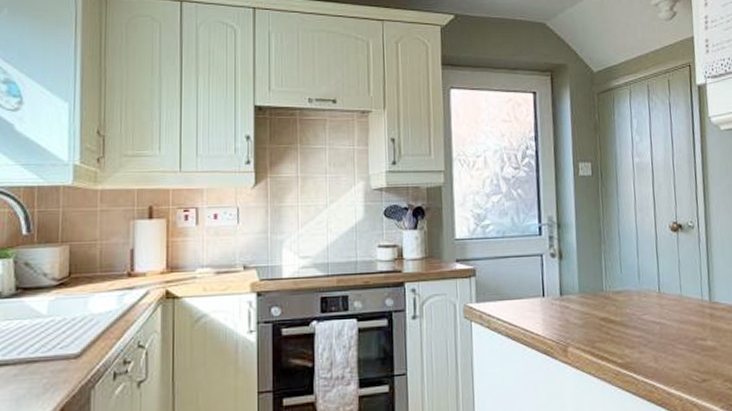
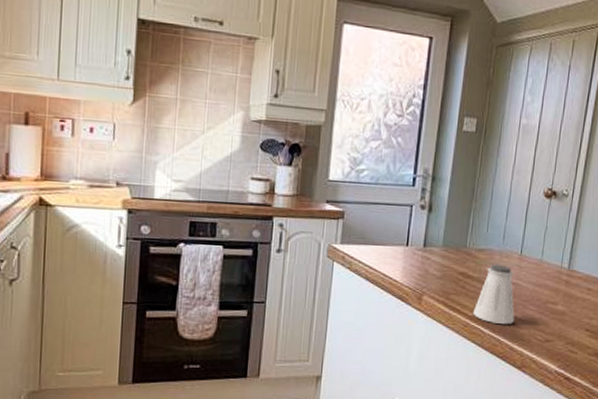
saltshaker: none [622,304,666,369] -> present [472,264,515,325]

